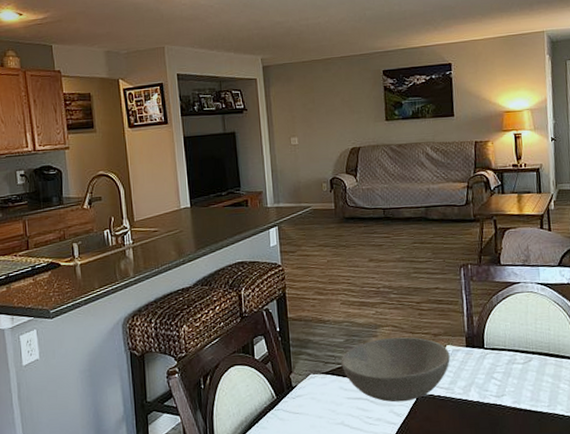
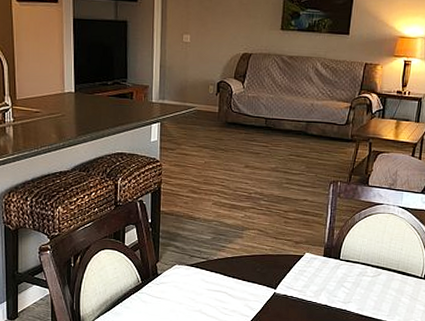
bowl: present [341,337,450,402] -> none [206,240,307,298]

